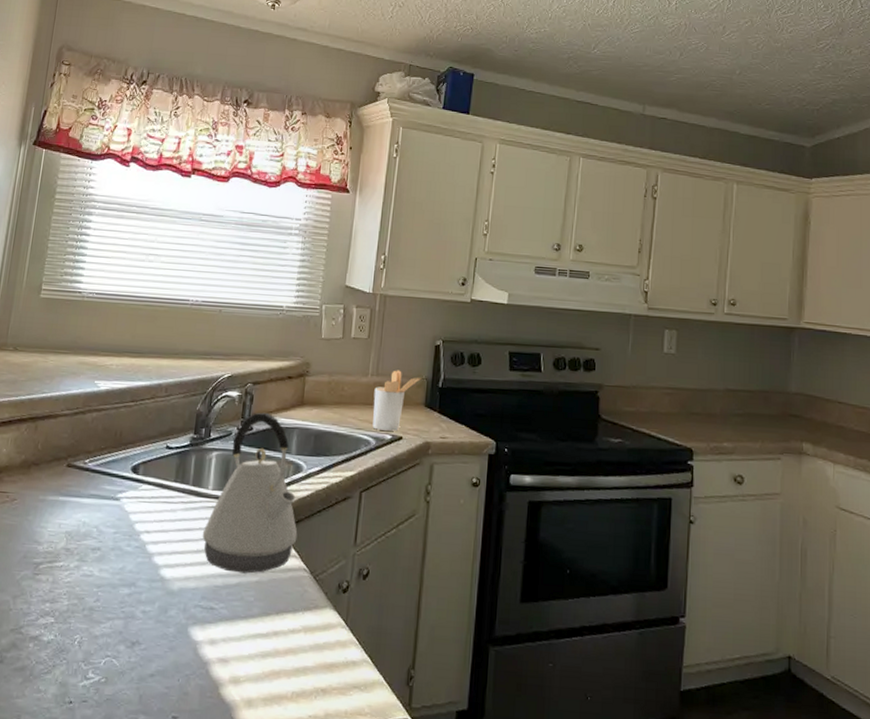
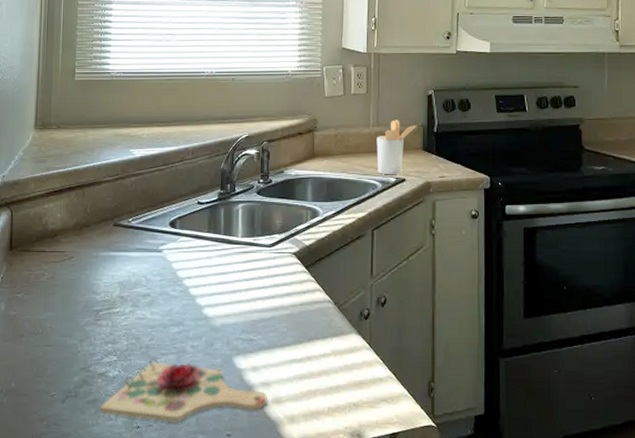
cutting board: none [28,622,224,699] -> present [100,358,267,423]
kettle: present [202,412,298,574] -> none [236,166,320,308]

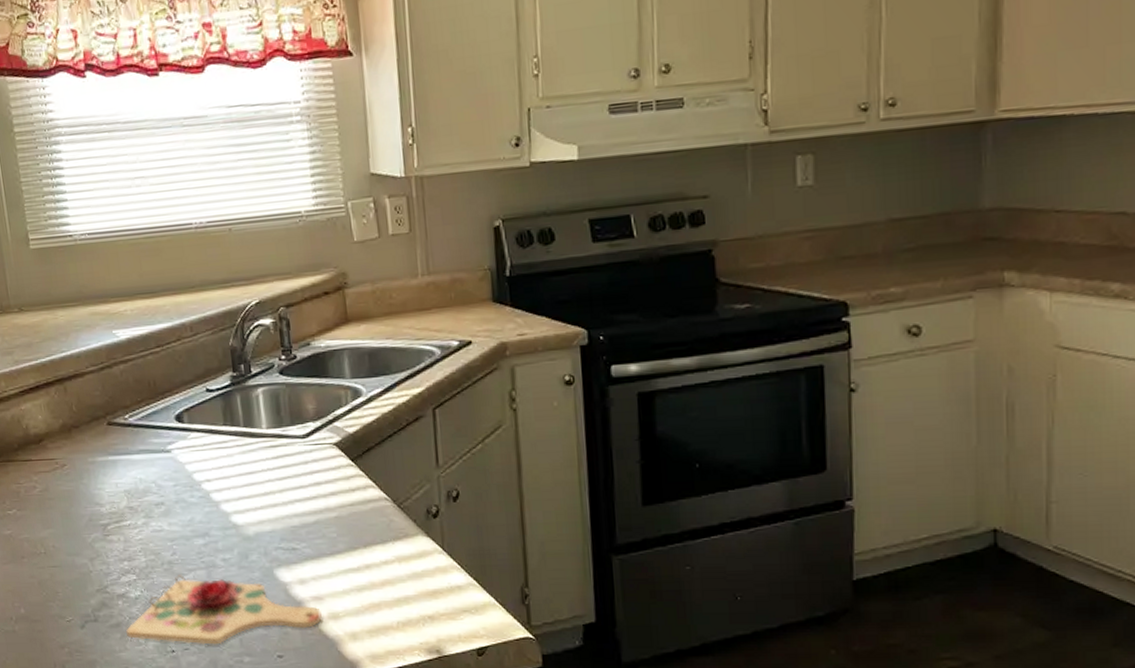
utensil holder: present [376,120,418,174] -> none [428,264,484,337]

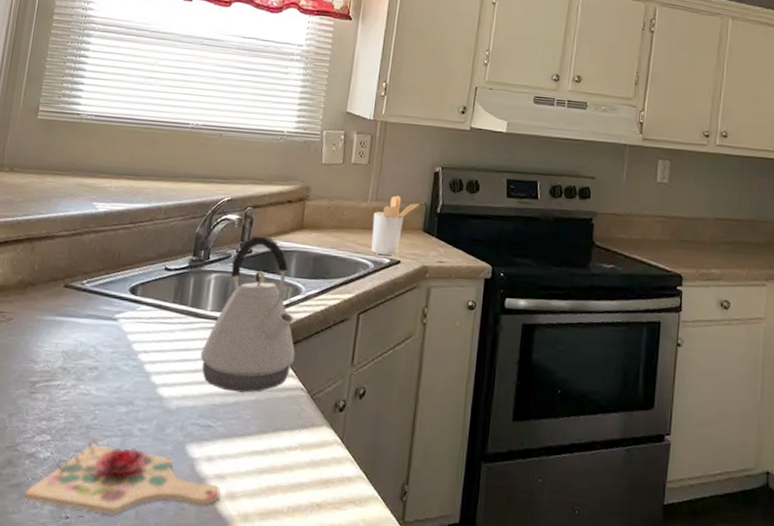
kettle: none [266,336,371,511] -> present [200,235,296,393]
utensil holder: none [428,264,484,337] -> present [371,195,421,255]

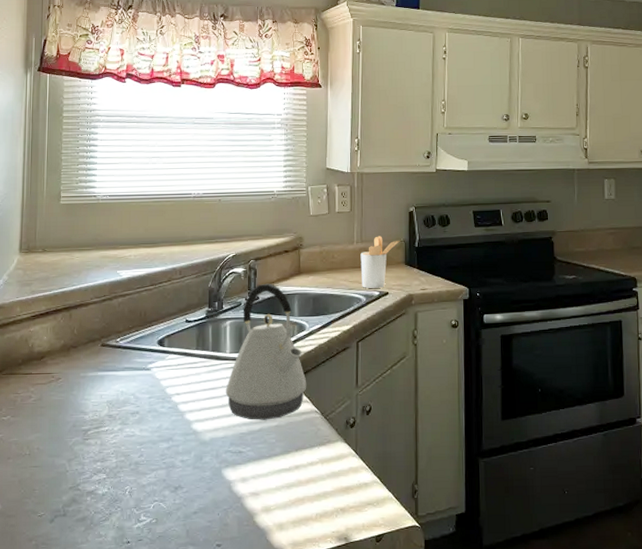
cutting board: present [24,440,221,515] -> none [89,474,256,536]

